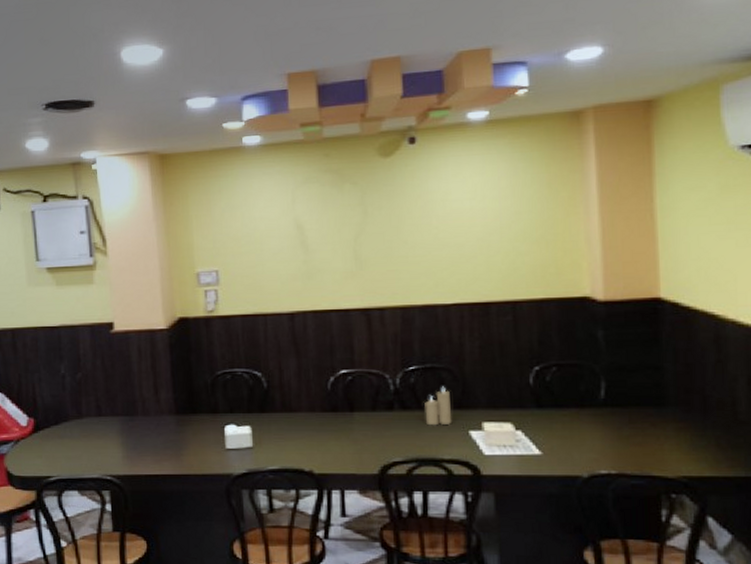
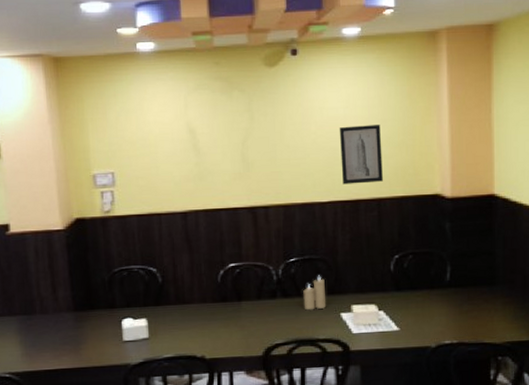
wall art: none [464,218,518,285] -> present [339,125,383,185]

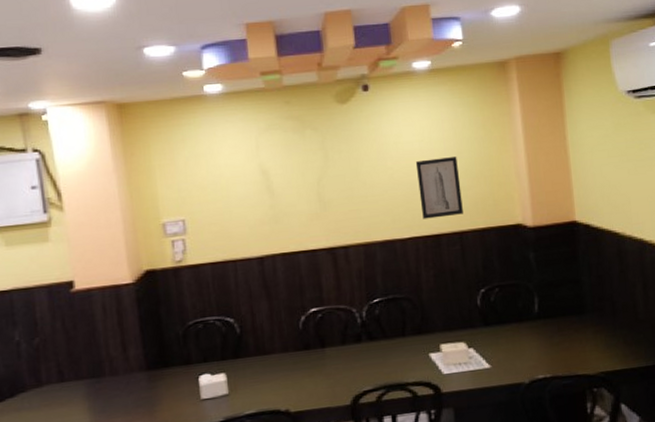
candle: present [303,275,327,311] -> none [389,315,414,353]

